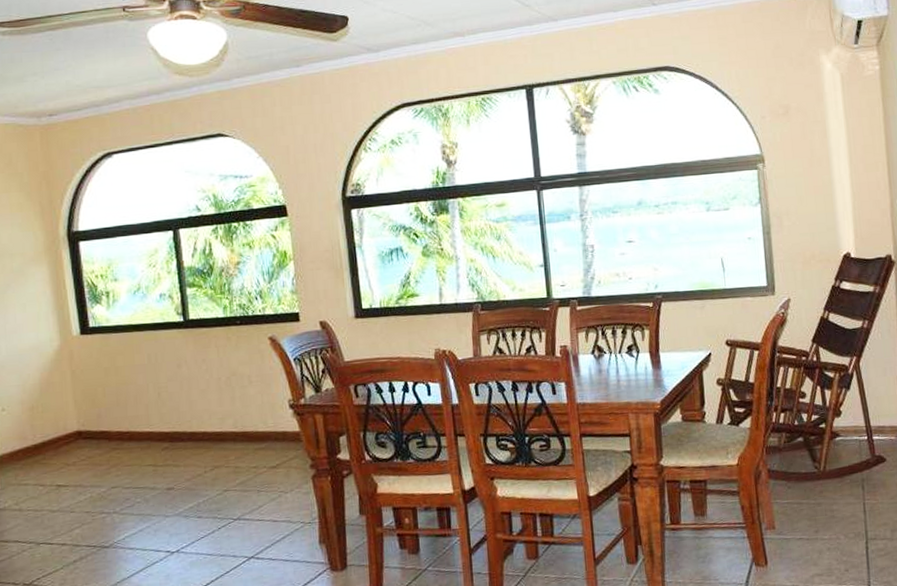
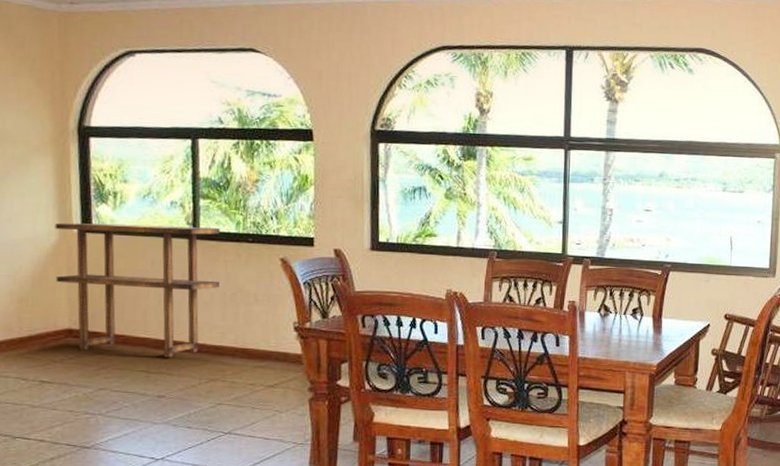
console table: none [55,315,214,451] -> present [55,223,220,358]

